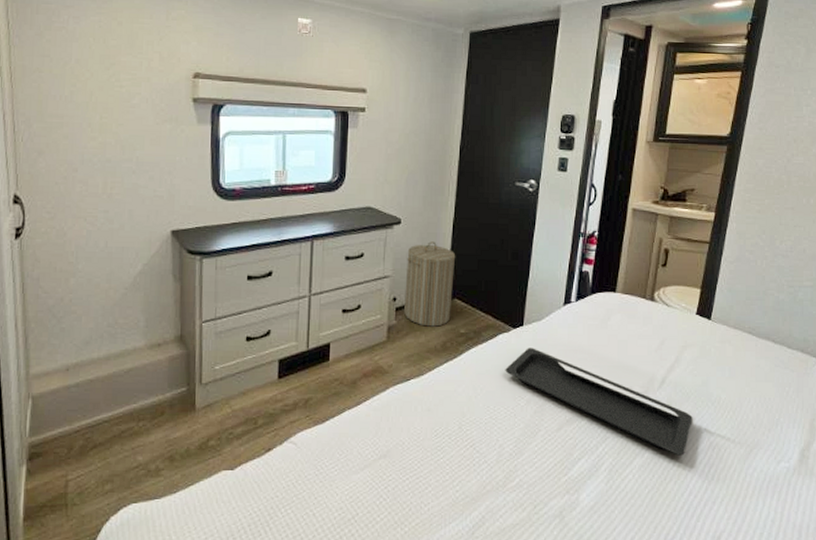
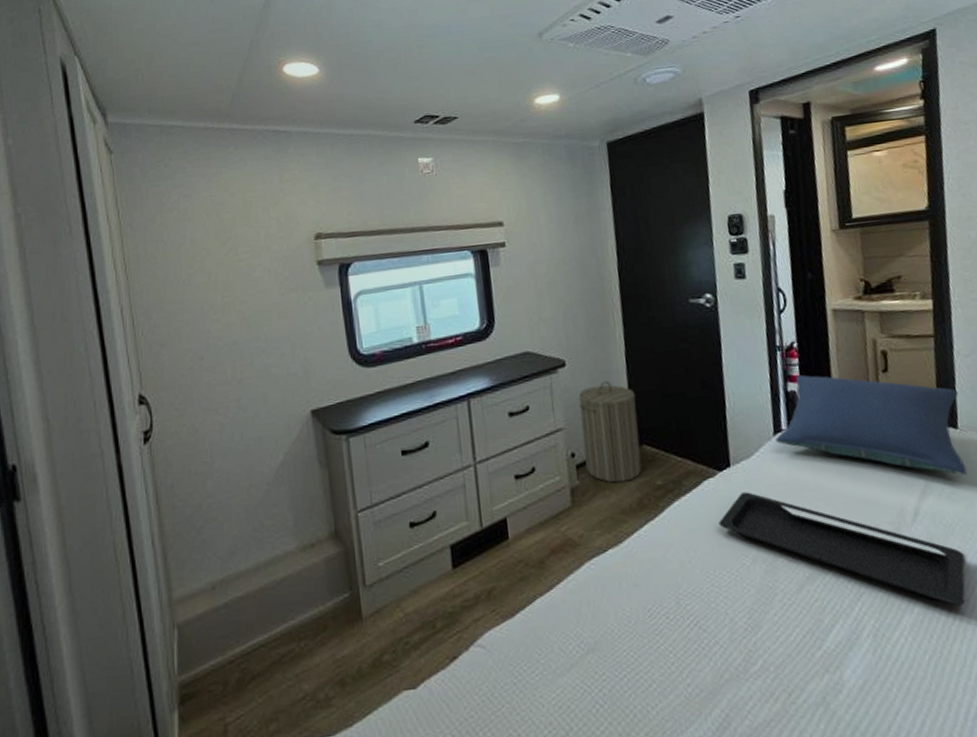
pillow: none [564,259,718,356] -> present [775,375,968,475]

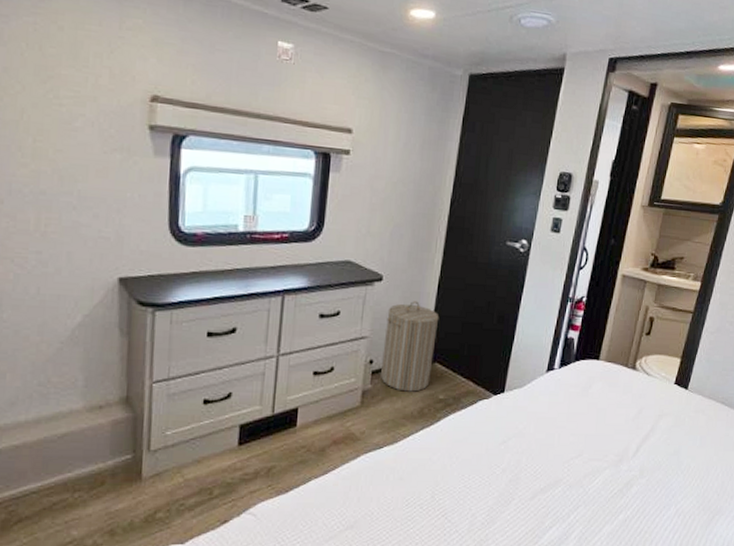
serving tray: present [718,492,966,606] -> none [482,415,662,523]
pillow: present [775,375,968,475] -> none [547,325,697,425]

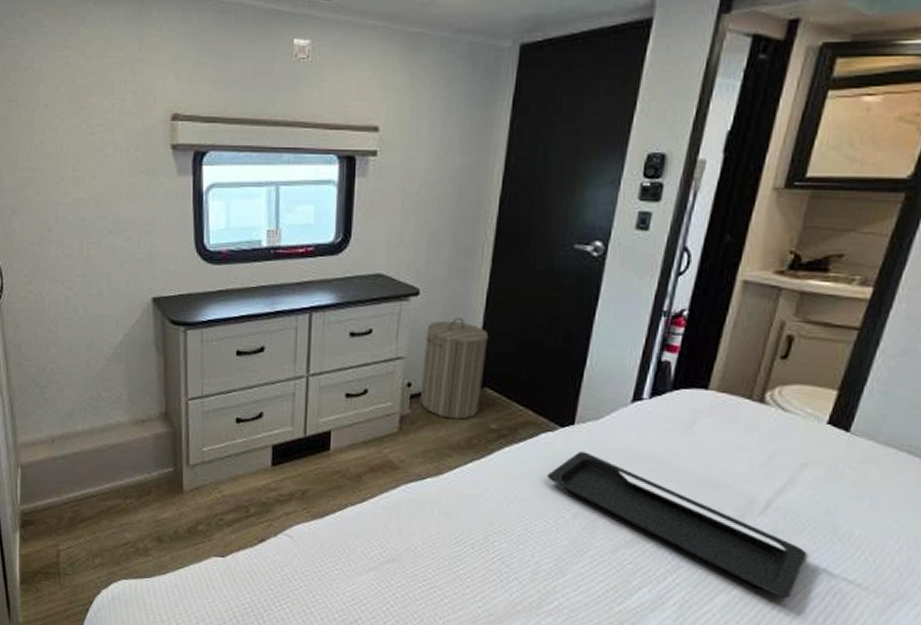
serving tray: none [482,415,662,523] -> present [547,451,807,599]

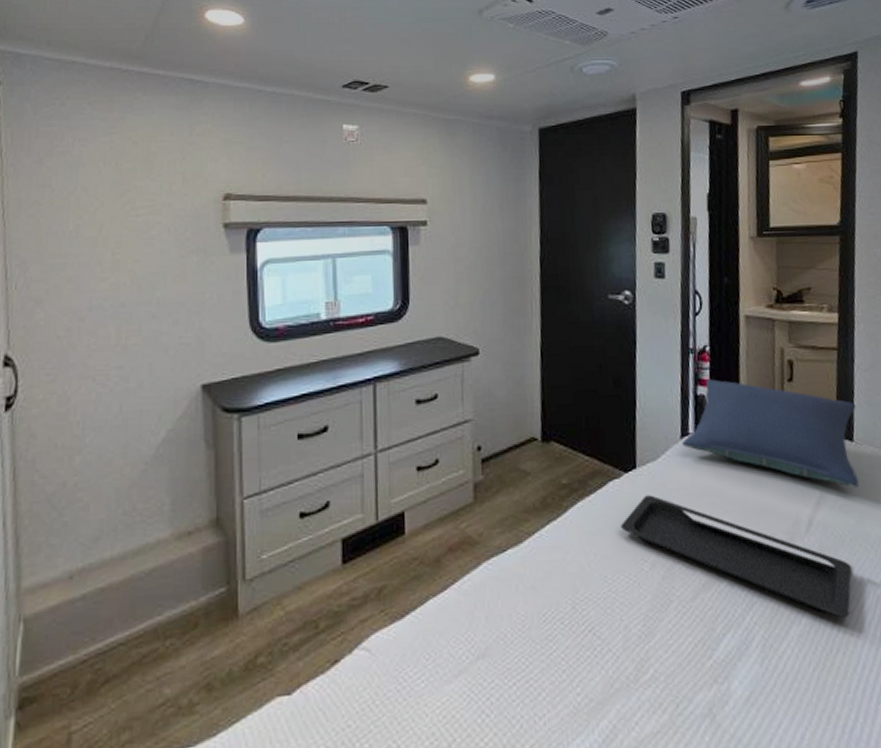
laundry hamper: present [421,317,489,420] -> none [489,373,549,480]
pillow: none [632,346,865,479] -> present [682,379,860,487]

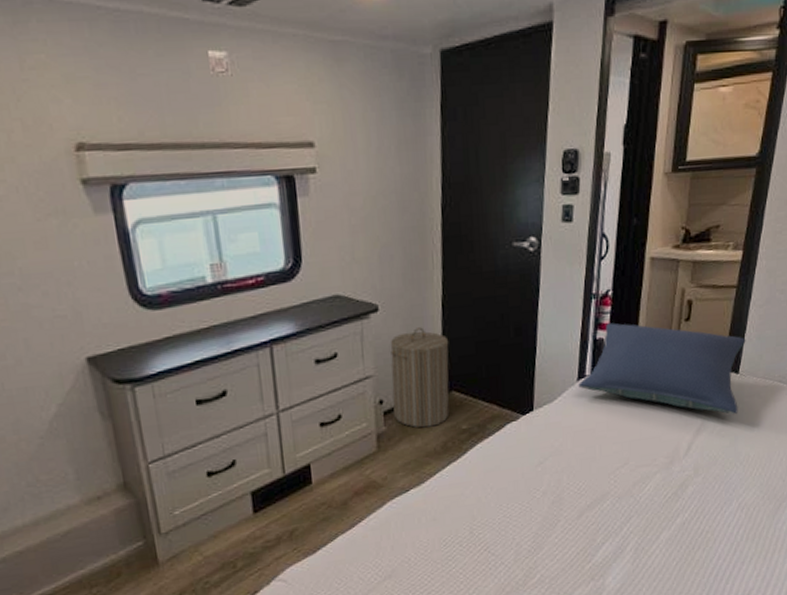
laundry hamper: none [489,373,549,480] -> present [390,327,450,428]
serving tray: present [620,495,852,618] -> none [516,433,721,523]

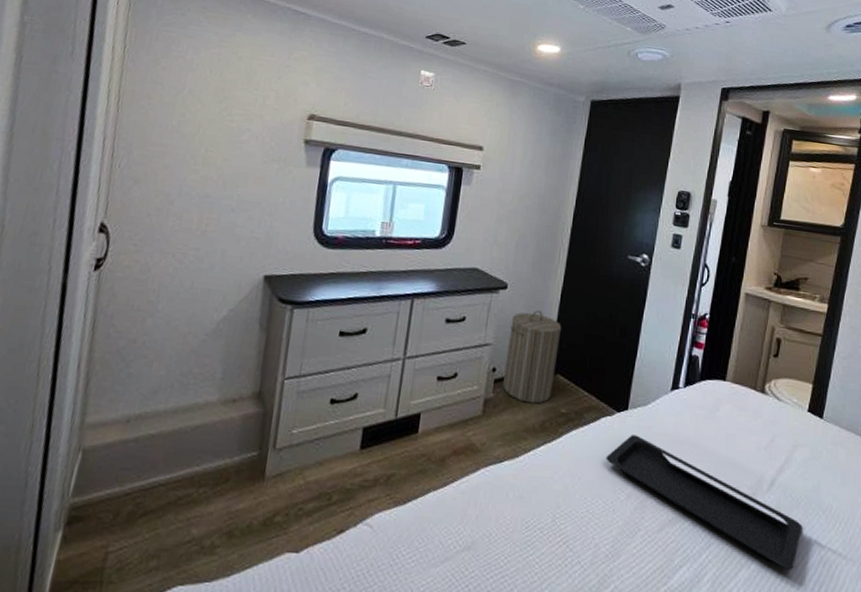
serving tray: none [516,433,721,523] -> present [606,434,802,570]
pillow: present [578,322,746,415] -> none [671,343,830,459]

